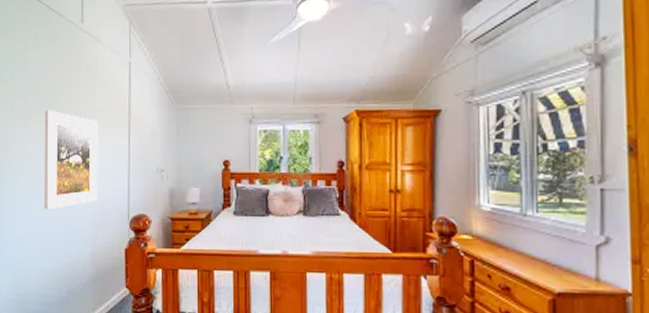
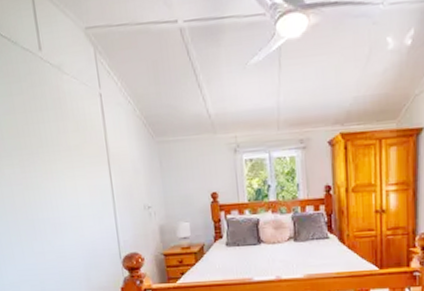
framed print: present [44,109,98,210] -> none [13,150,86,256]

